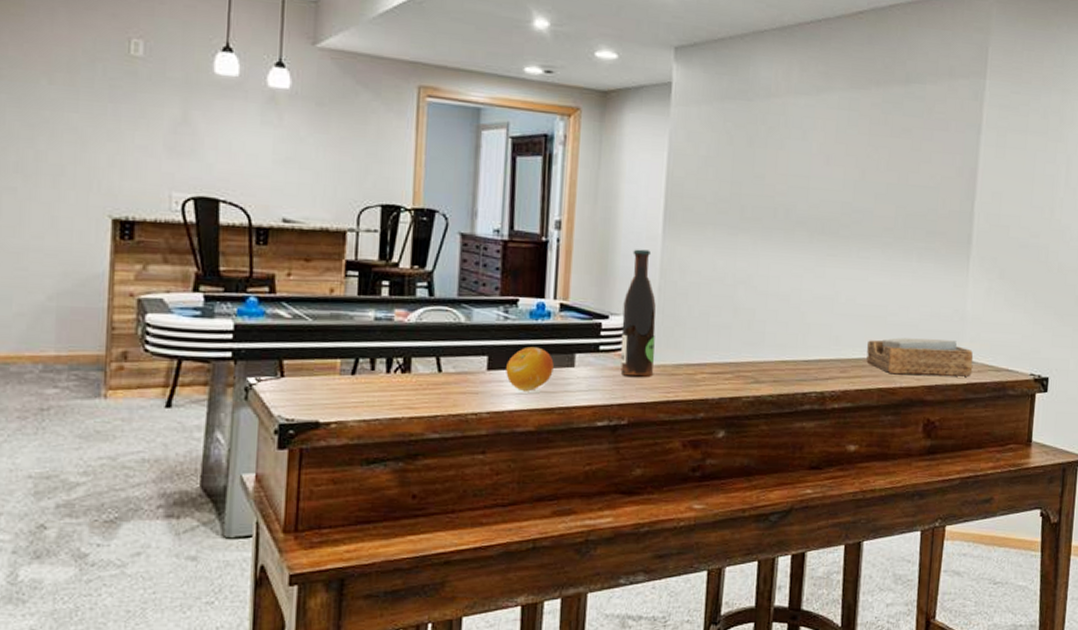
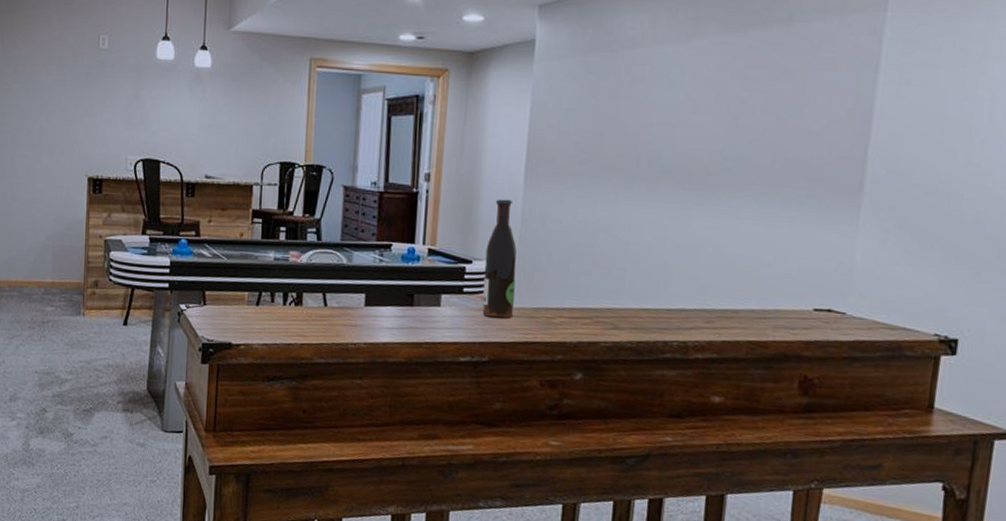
fruit: present [506,346,554,391] -> none [380,286,422,326]
napkin holder: present [866,337,974,377] -> none [735,289,863,334]

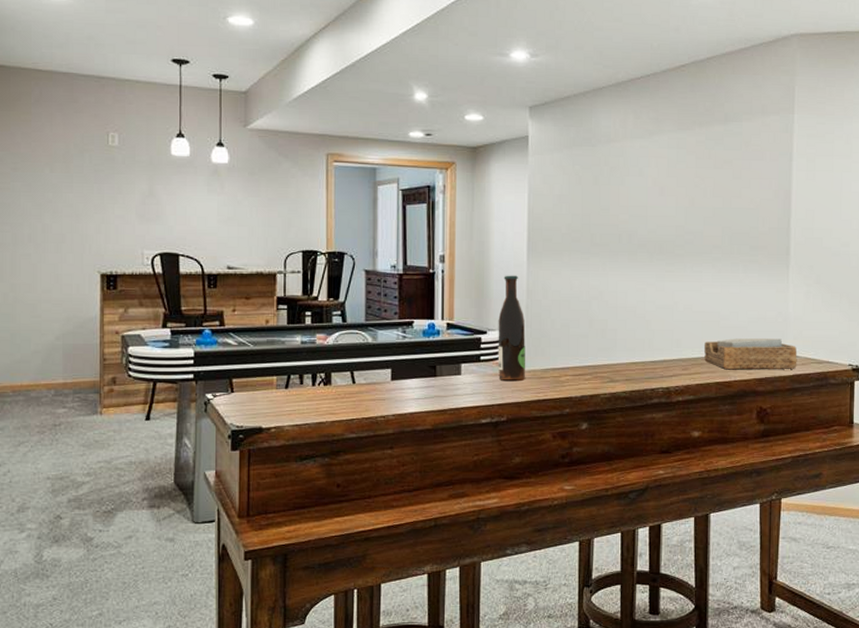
napkin holder: none [735,289,863,334] -> present [704,338,798,370]

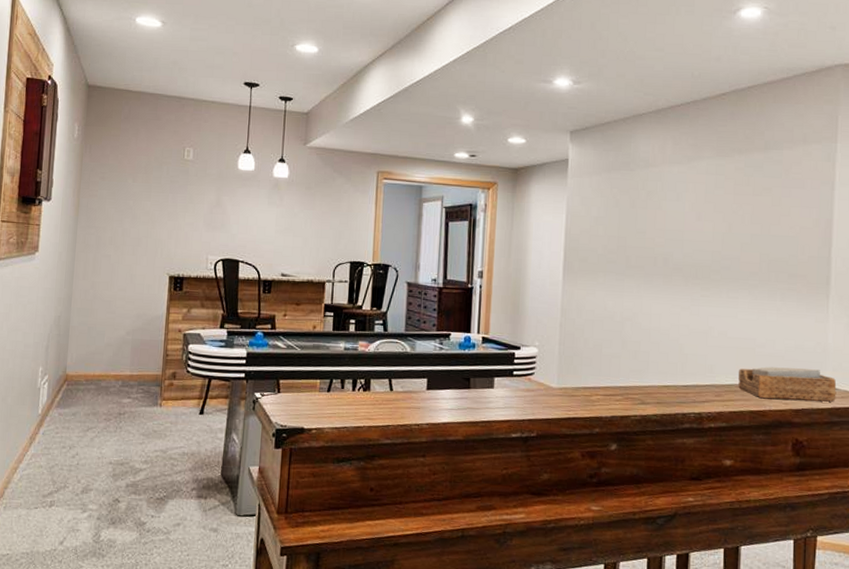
bottle: present [498,275,526,382] -> none [530,293,559,399]

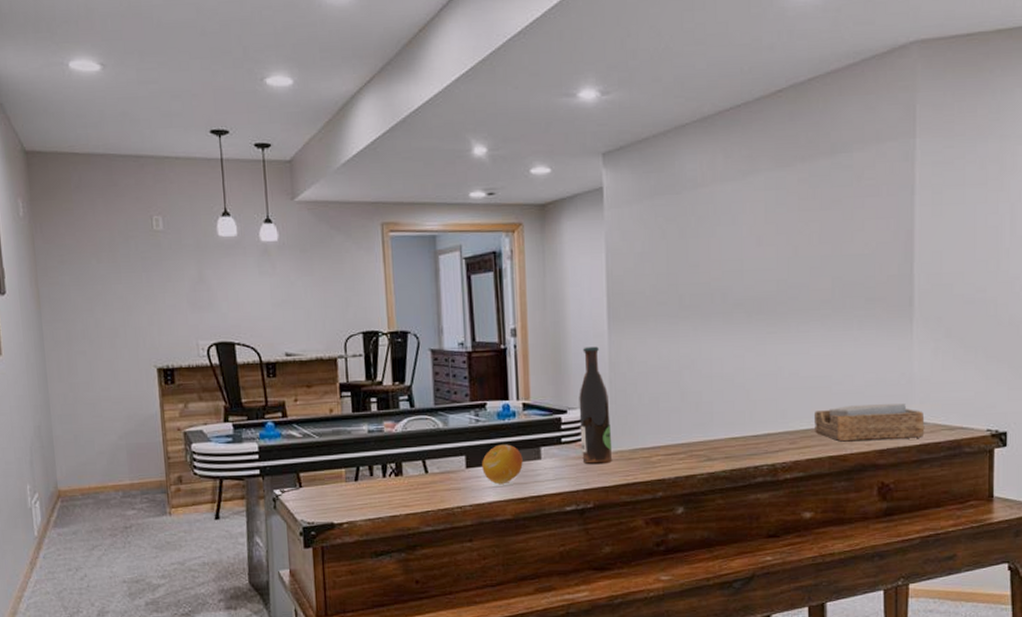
fruit: none [441,371,478,407] -> present [482,444,523,484]
bottle: none [530,293,559,399] -> present [579,346,613,465]

